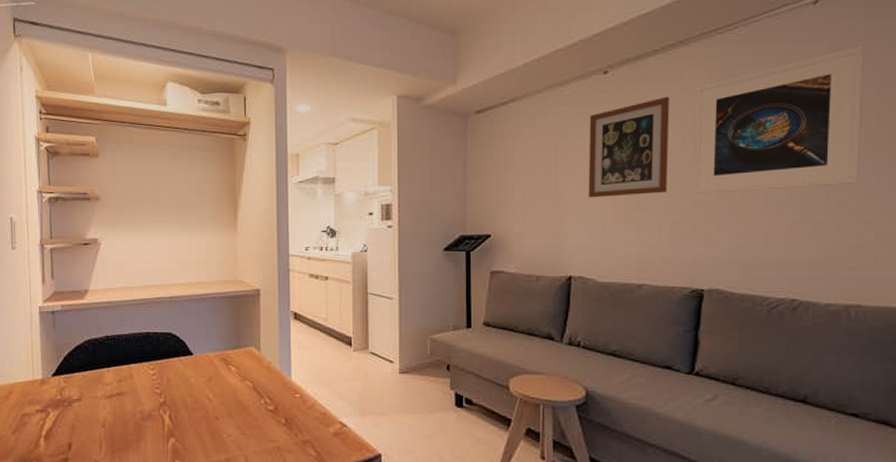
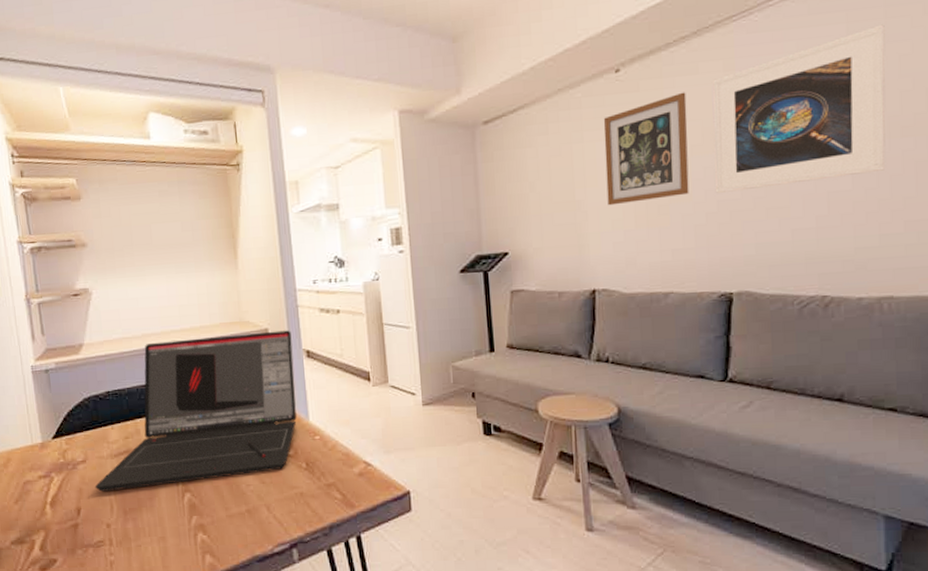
laptop: none [87,292,281,430] -> present [94,330,297,492]

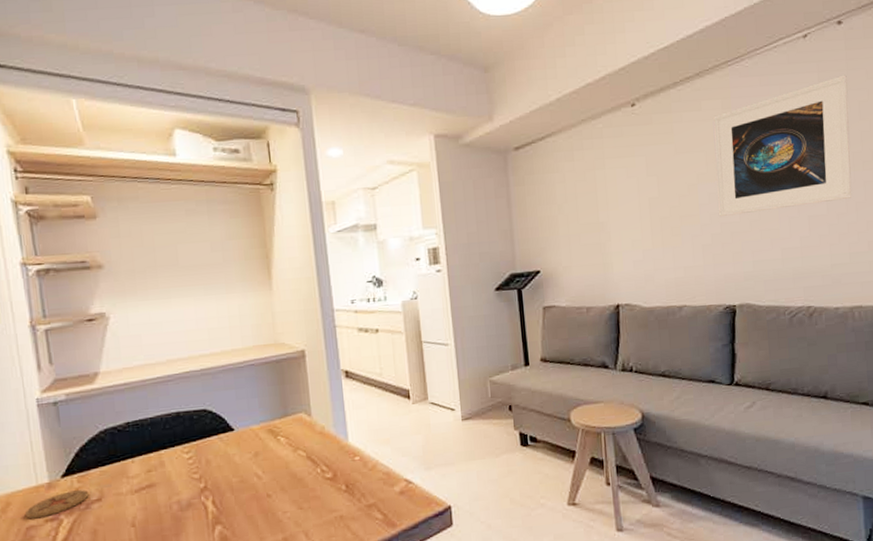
coaster: none [22,451,75,475] -> present [24,489,89,519]
laptop: present [94,330,297,492] -> none [112,351,336,532]
wall art: present [603,92,689,206] -> none [622,126,697,227]

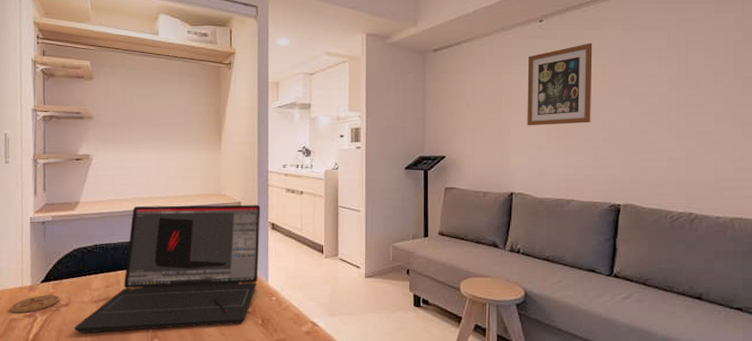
laptop: none [112,351,336,532] -> present [73,204,260,333]
wall art: none [622,126,697,227] -> present [527,43,593,126]
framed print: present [713,75,852,217] -> none [611,7,743,125]

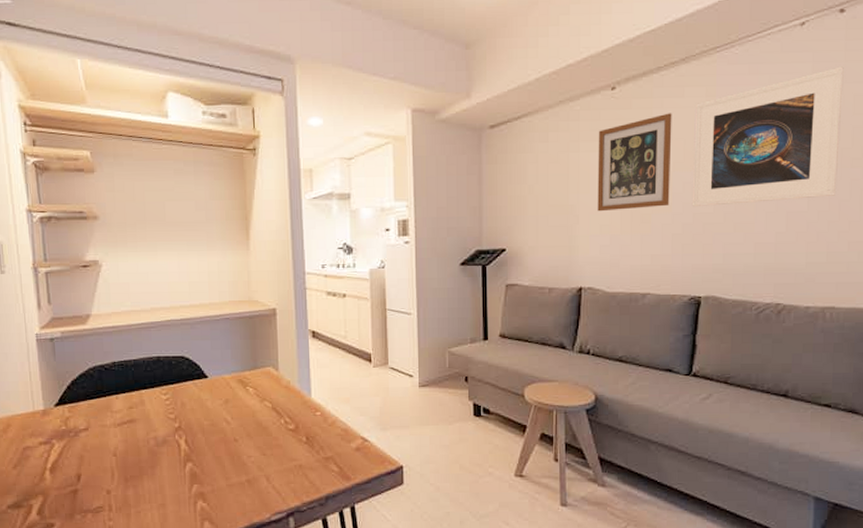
coaster: present [10,295,60,314] -> none [22,419,78,441]
laptop: present [73,204,260,333] -> none [96,311,300,459]
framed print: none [611,7,743,125] -> present [691,66,844,207]

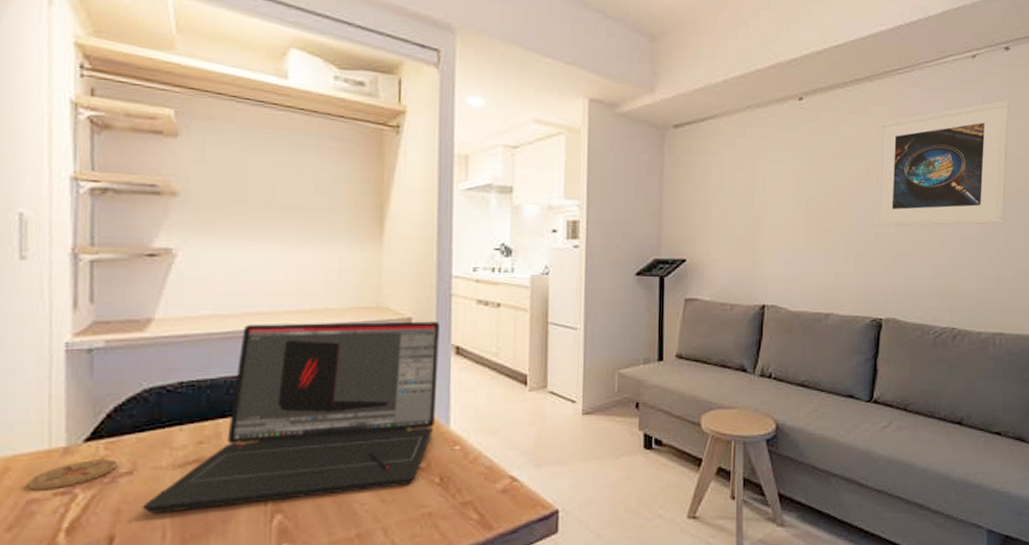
coaster: none [22,419,78,441] -> present [27,459,117,491]
laptop: none [96,311,300,459] -> present [141,321,440,514]
wall art: present [597,113,672,212] -> none [782,129,857,225]

